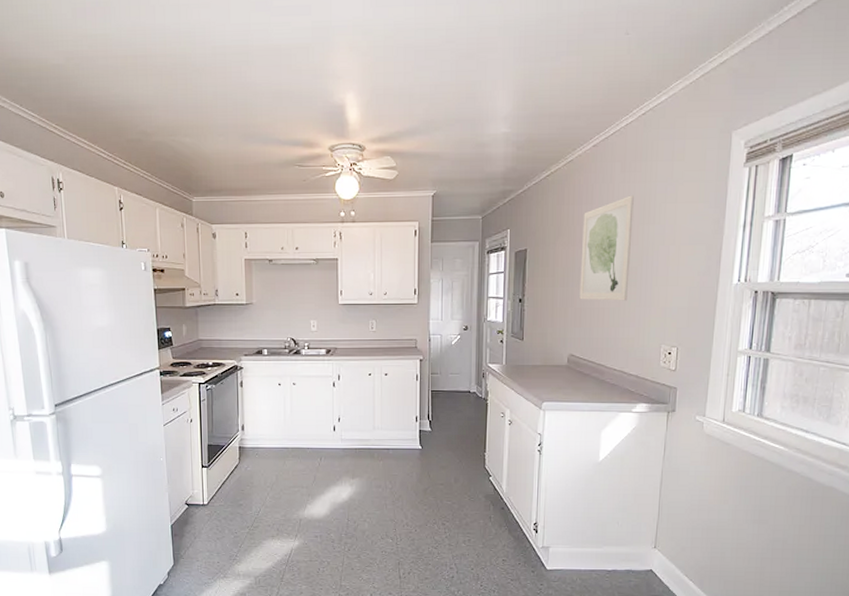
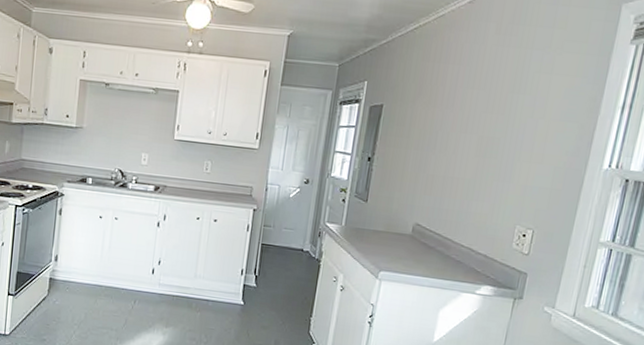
wall art: present [579,195,634,301] -> none [433,60,507,173]

